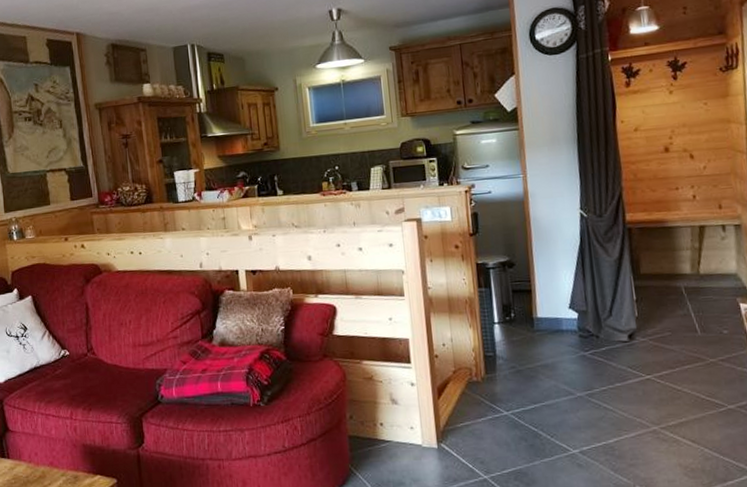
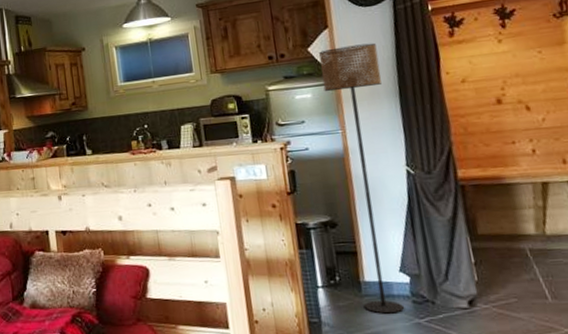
floor lamp: none [505,90,572,348] -> present [319,42,405,314]

